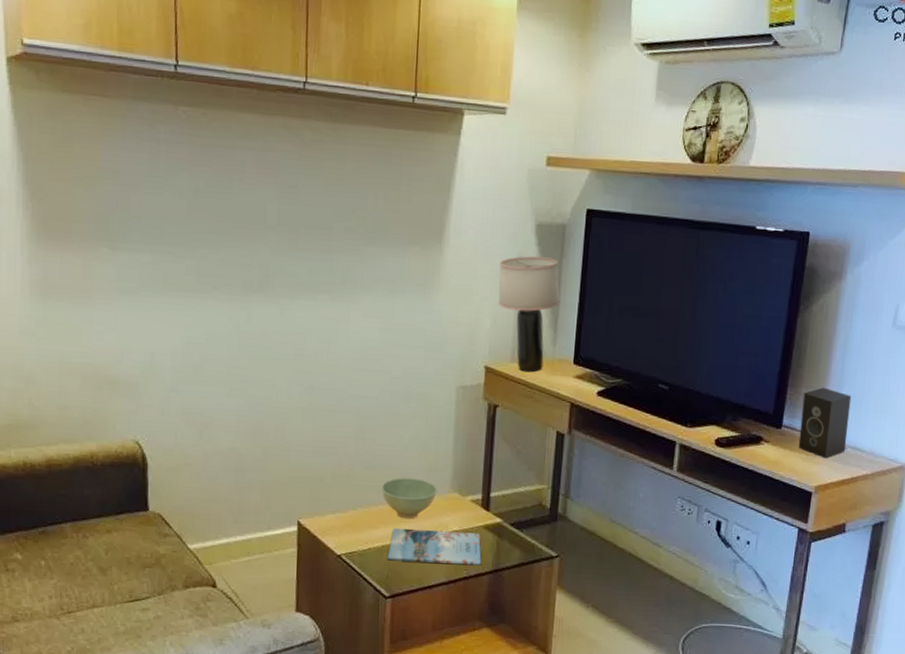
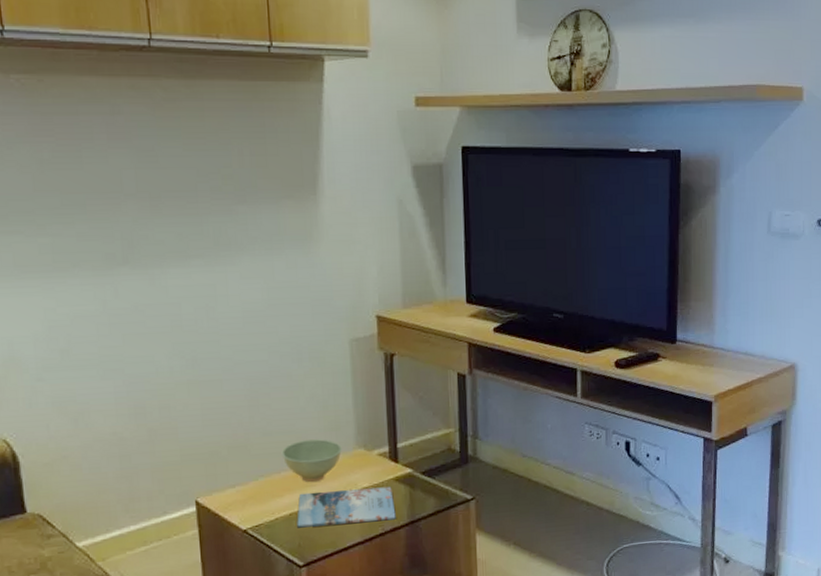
table lamp: present [498,256,561,373] -> none [379,199,447,317]
speaker: present [798,387,852,458] -> none [693,298,739,367]

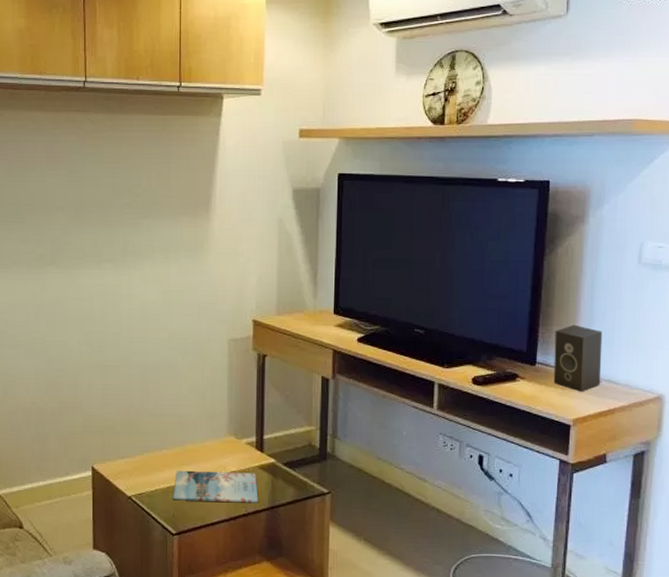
bowl: present [281,439,342,482] -> none [164,424,215,461]
speaker: none [693,298,739,367] -> present [553,324,603,392]

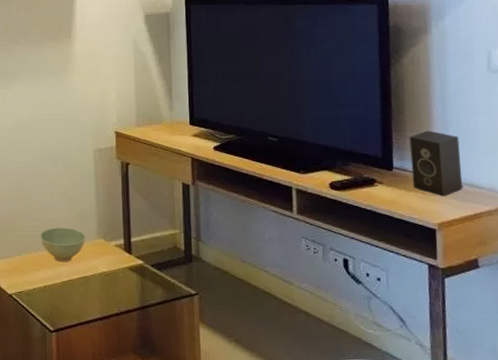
bowl: none [164,424,215,461] -> present [39,227,86,262]
magazine: present [173,470,258,503] -> none [49,270,129,303]

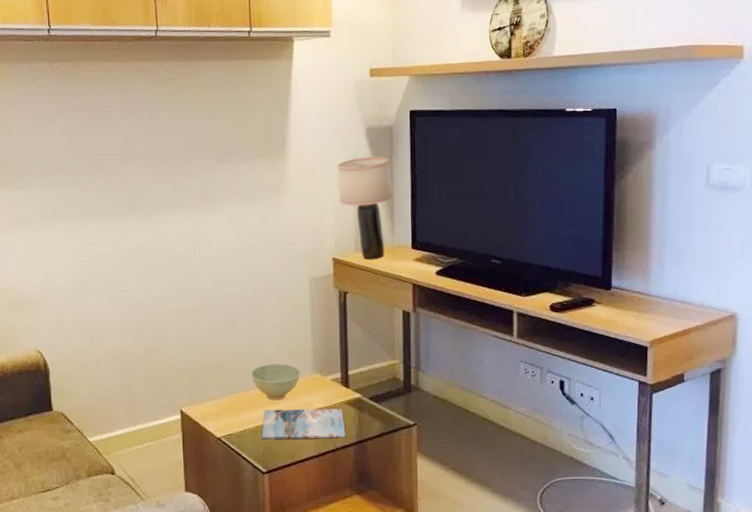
magazine: none [49,270,129,303] -> present [262,408,346,440]
table lamp: none [118,40,173,134] -> present [337,156,395,260]
speaker: present [409,130,463,196] -> none [628,248,675,314]

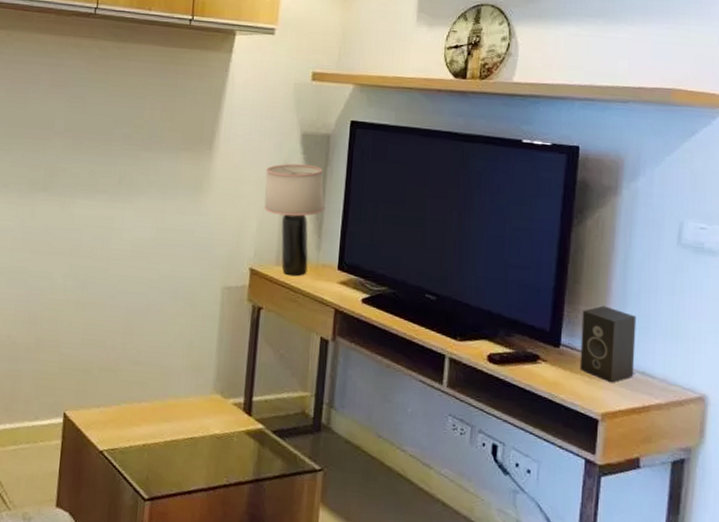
bowl: present [250,363,301,400] -> none [145,375,200,418]
magazine: present [262,408,346,440] -> none [148,426,242,474]
speaker: none [628,248,675,314] -> present [579,305,637,383]

